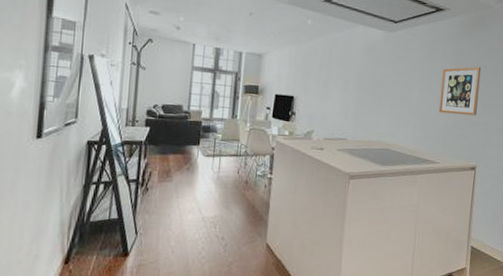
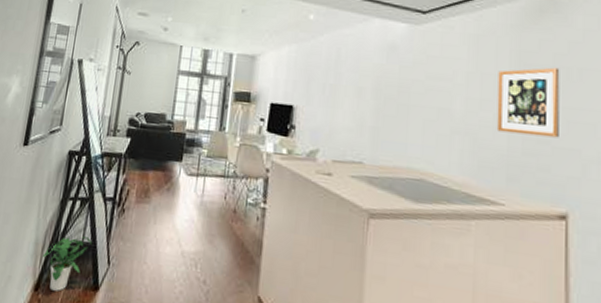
potted plant: none [69,214,120,261] -> present [42,236,93,291]

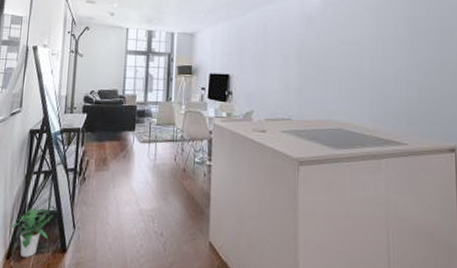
wall art: present [496,67,560,138] -> none [396,28,446,86]

